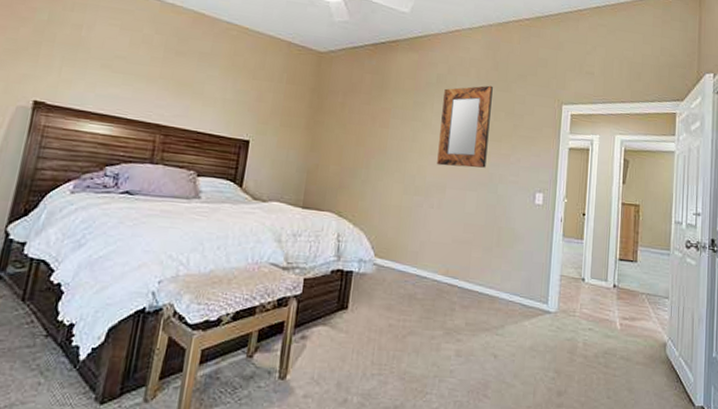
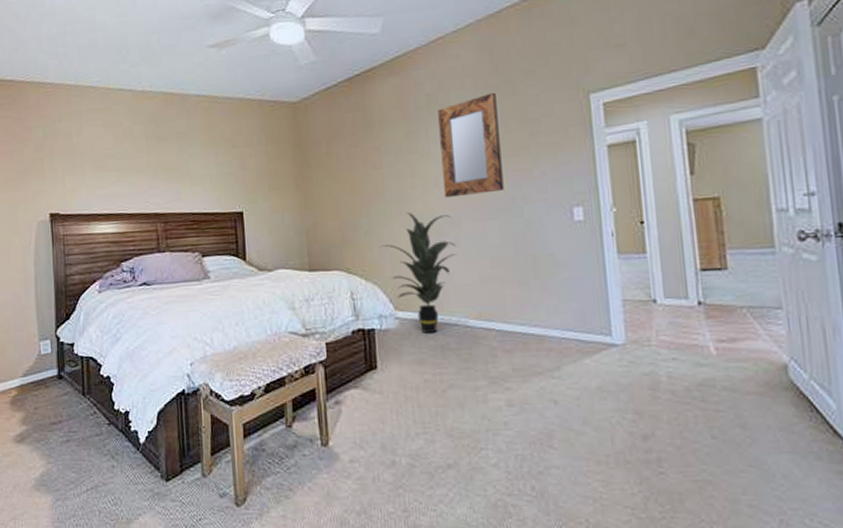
indoor plant: none [374,170,439,282] -> present [382,212,457,333]

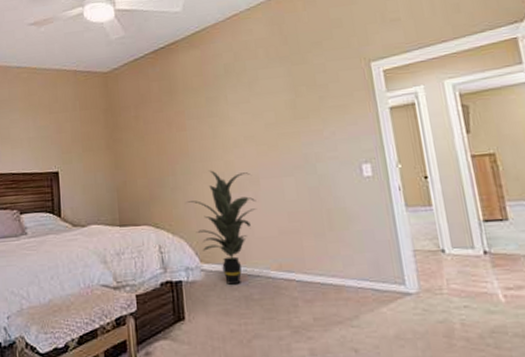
home mirror: present [438,92,504,198] -> none [235,62,298,157]

